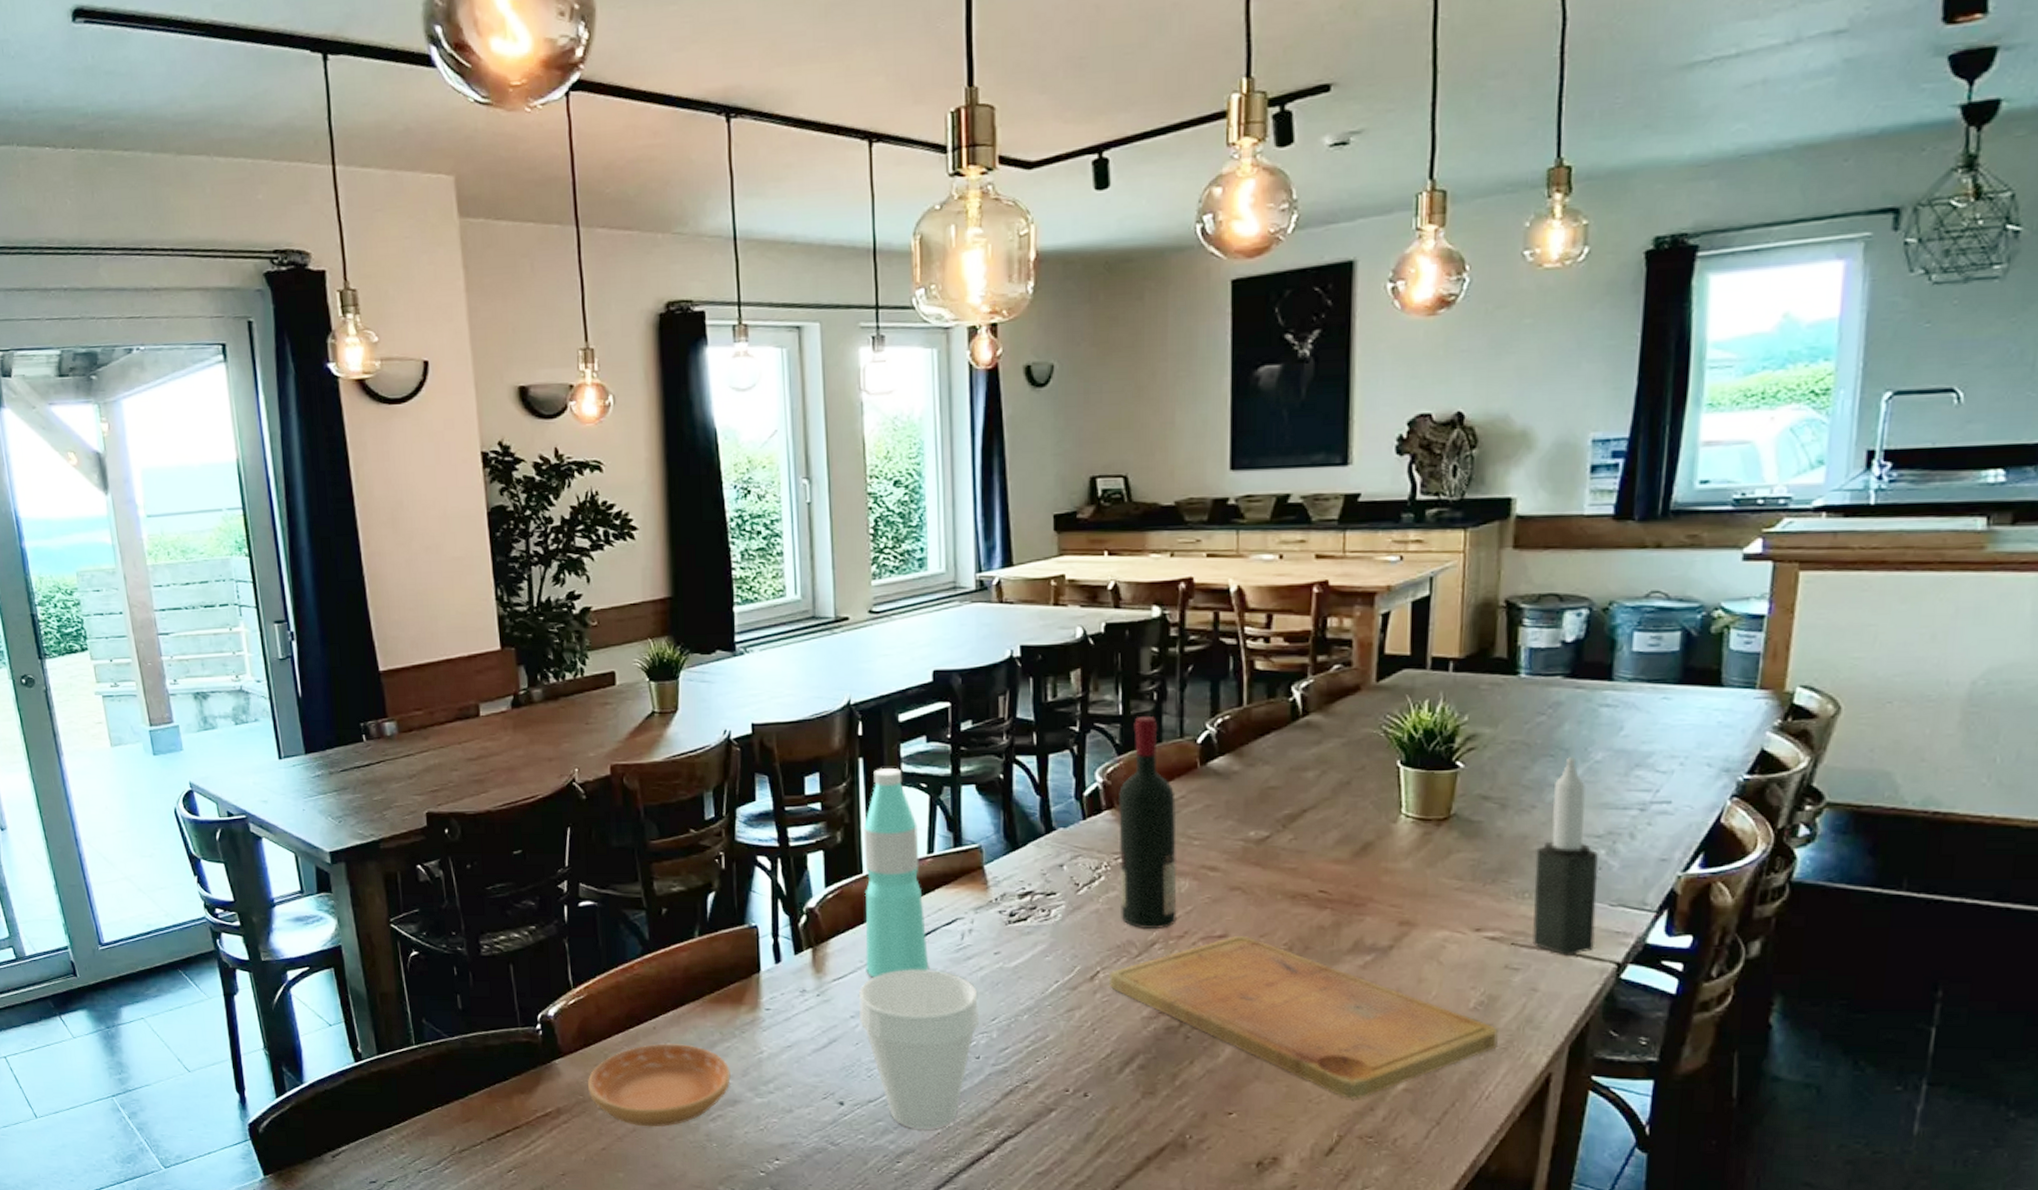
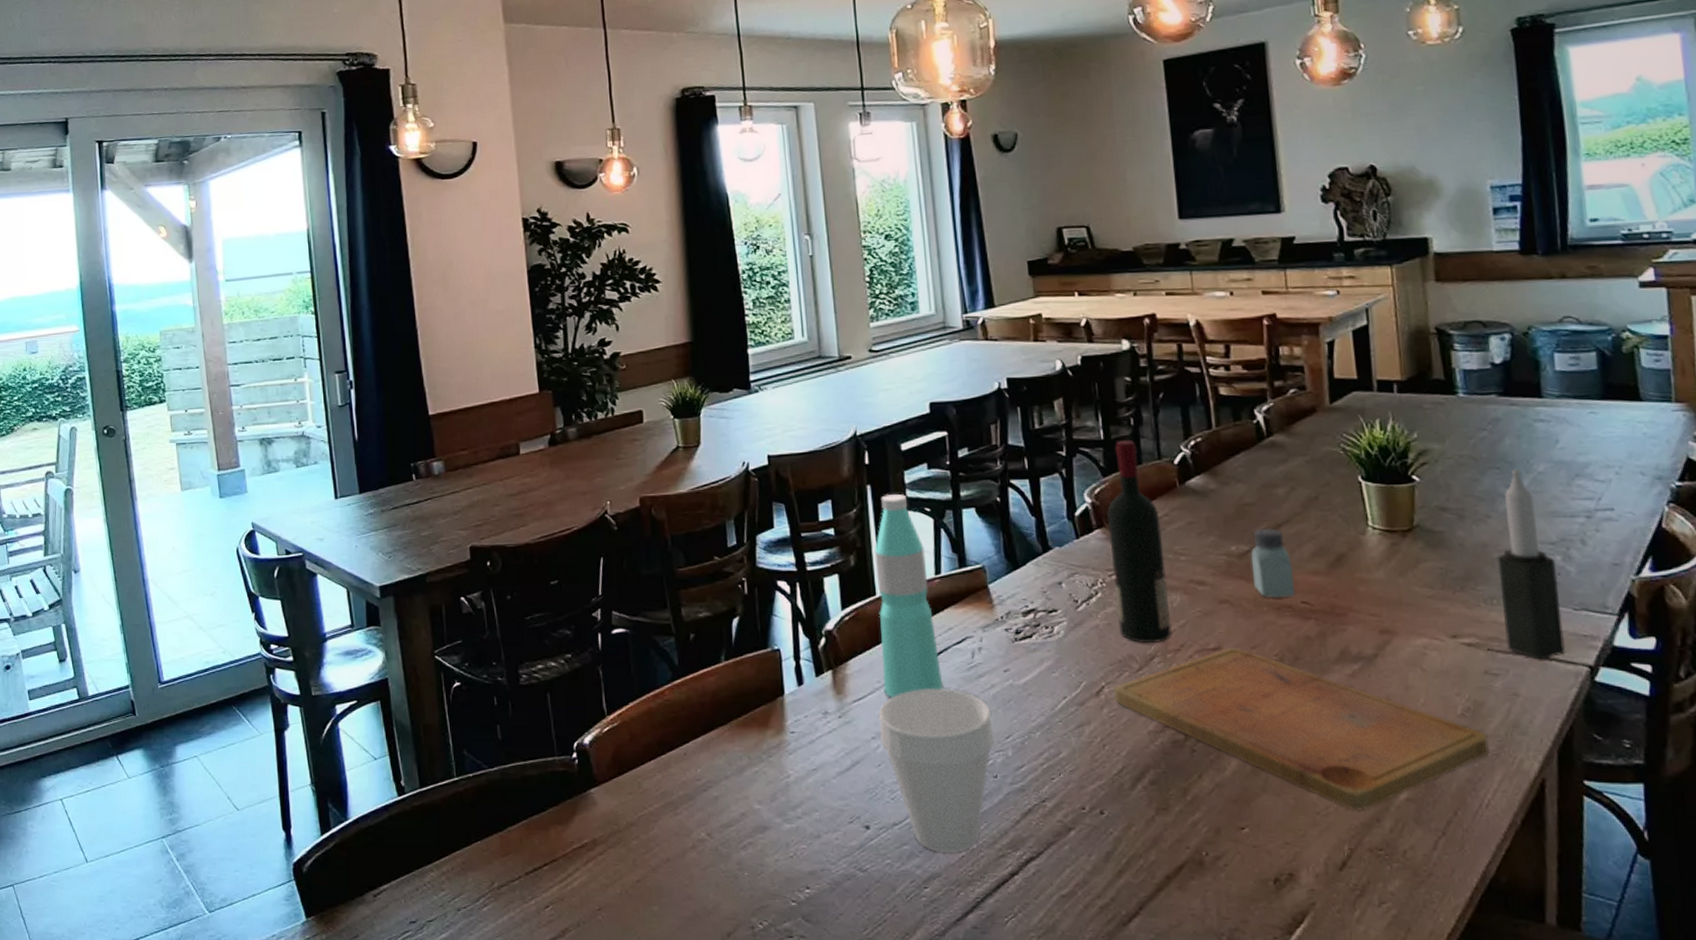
saucer: present [588,1043,731,1127] -> none [622,770,760,857]
saltshaker: none [1269,814,1313,887] -> present [1250,528,1295,599]

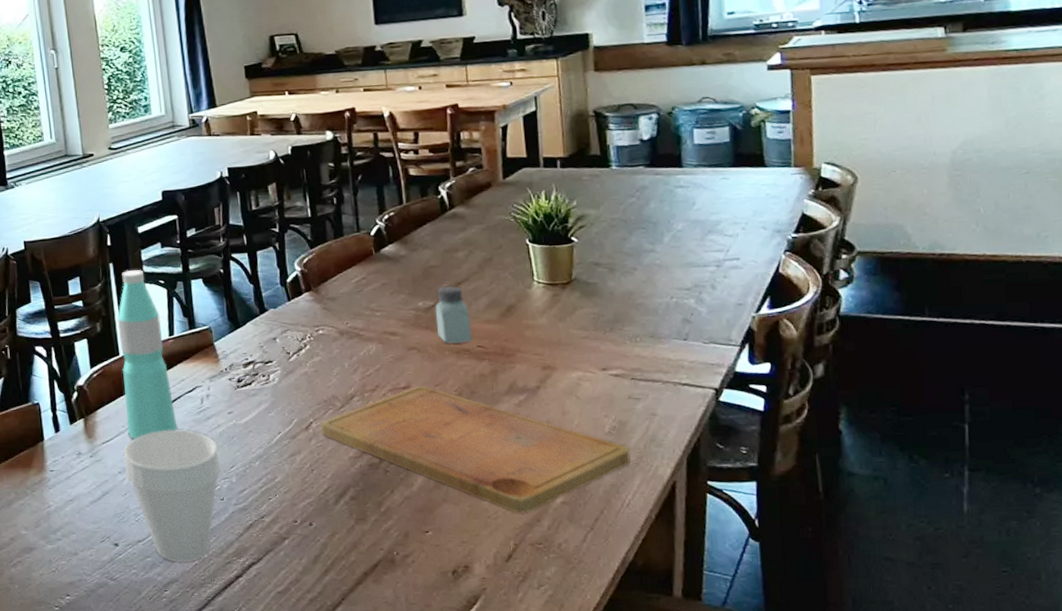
wine bottle: present [1107,440,1172,643] -> none [314,217,369,385]
candle: present [1497,469,1565,660] -> none [641,228,695,385]

